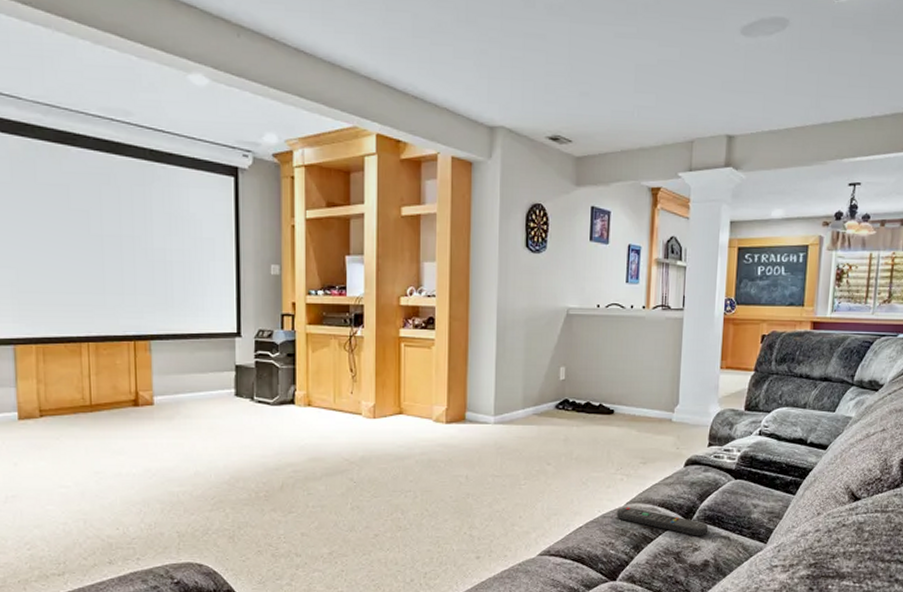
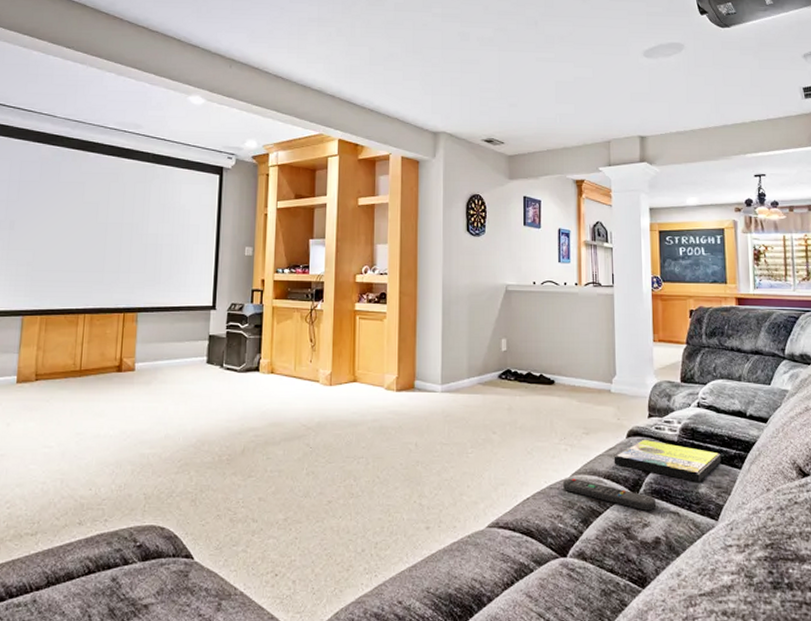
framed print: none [669,468,777,509] -> present [613,440,722,483]

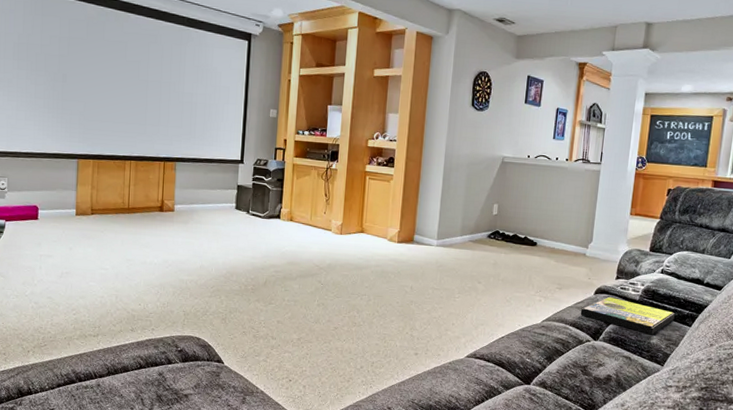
remote control: present [563,478,656,511] -> none [534,323,612,354]

